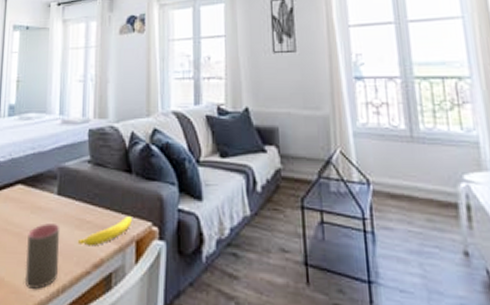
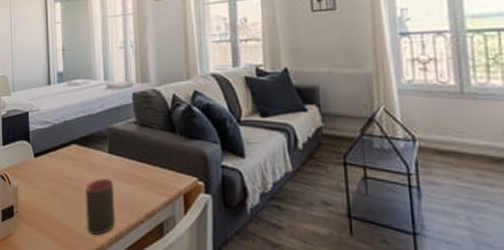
banana: present [77,216,132,246] -> none [130,172,179,199]

